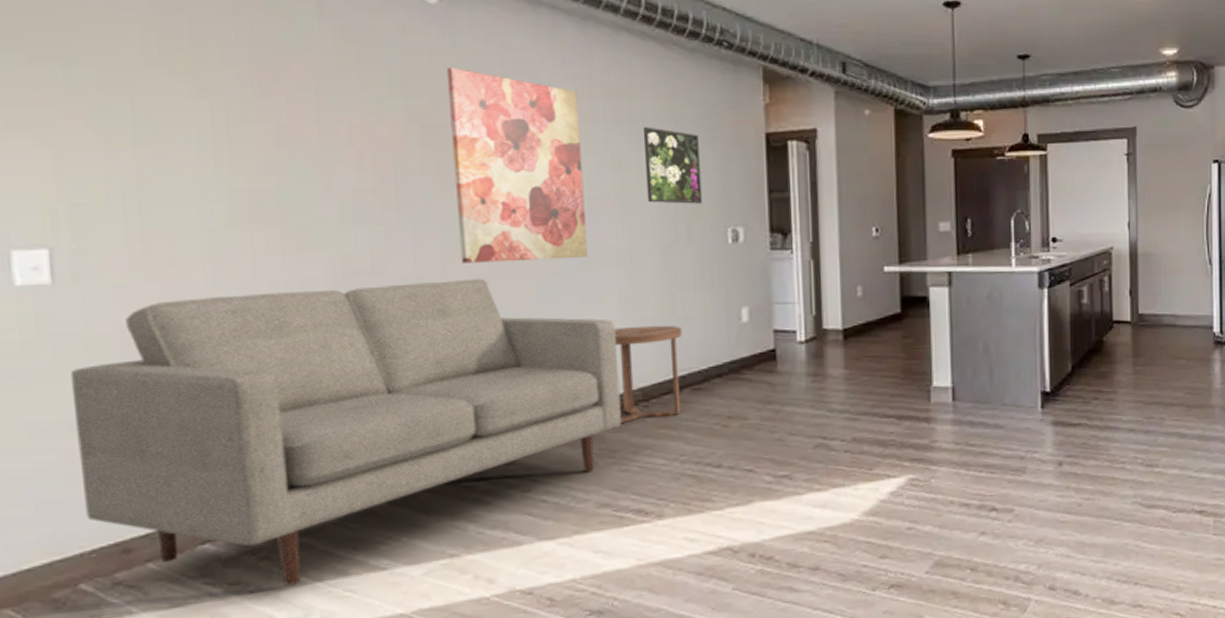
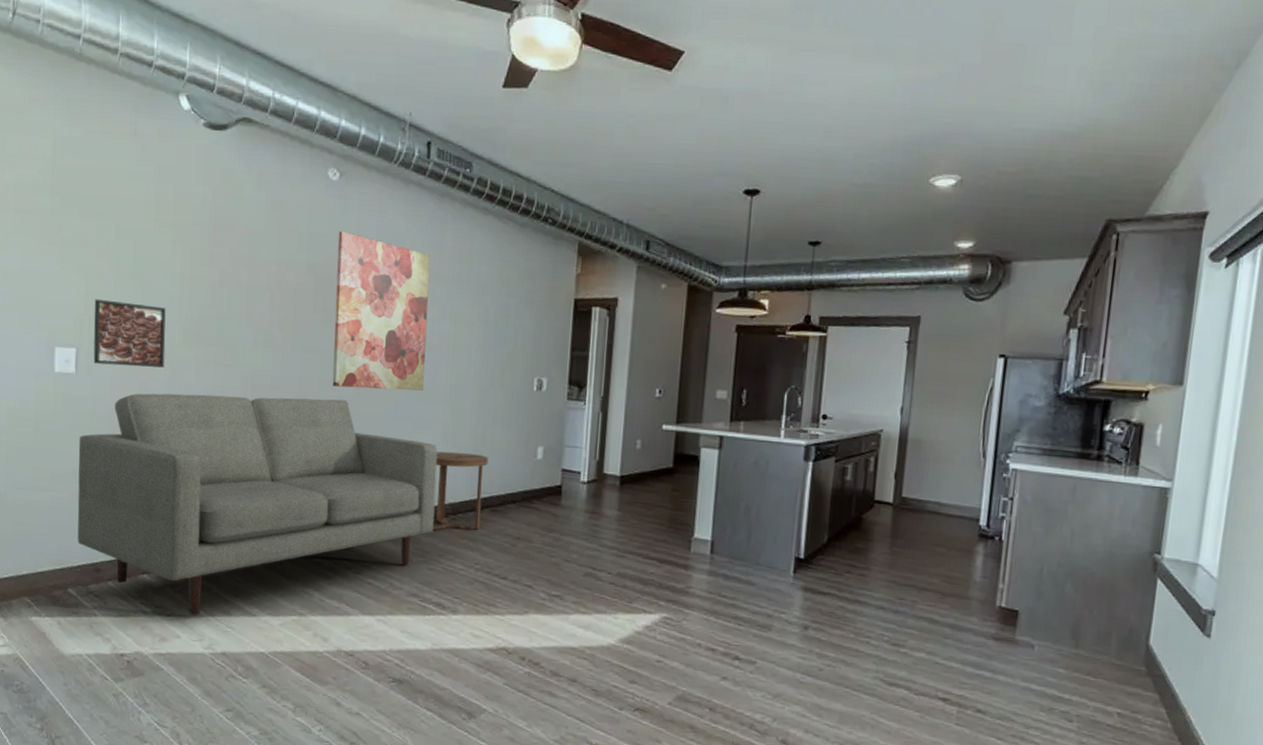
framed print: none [71,178,202,268] -> present [93,299,166,368]
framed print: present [642,126,703,204] -> none [474,287,520,355]

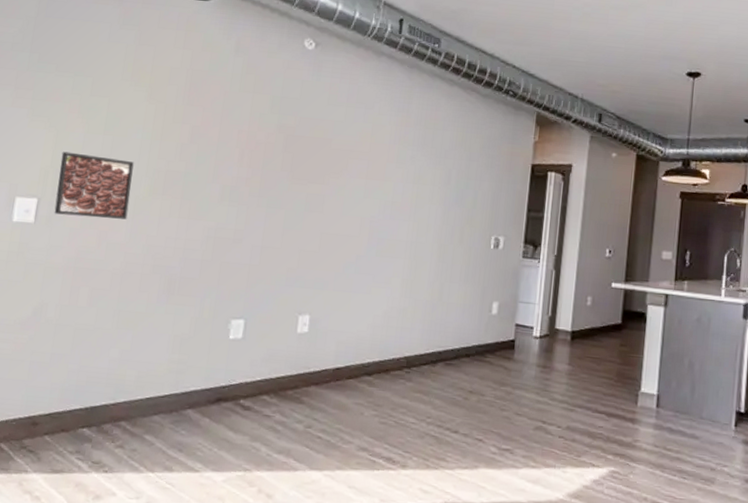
sofa: present [77,393,437,616] -> none [16,244,395,472]
wall art: present [332,231,430,391] -> none [294,96,397,247]
side table: present [432,451,488,531] -> none [386,305,445,384]

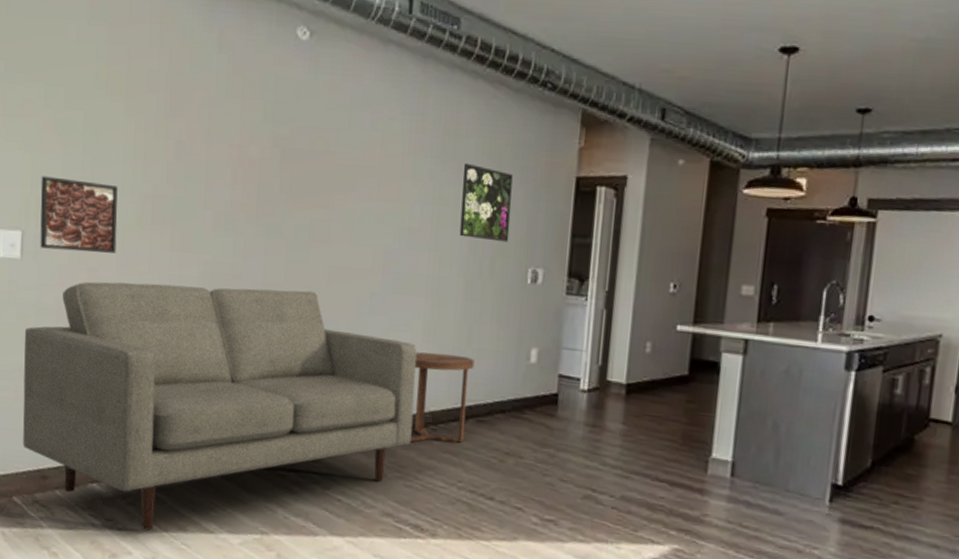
sofa: none [16,244,395,472] -> present [23,281,417,531]
side table: none [386,305,445,384] -> present [410,352,475,443]
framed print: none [435,150,480,215] -> present [459,162,513,242]

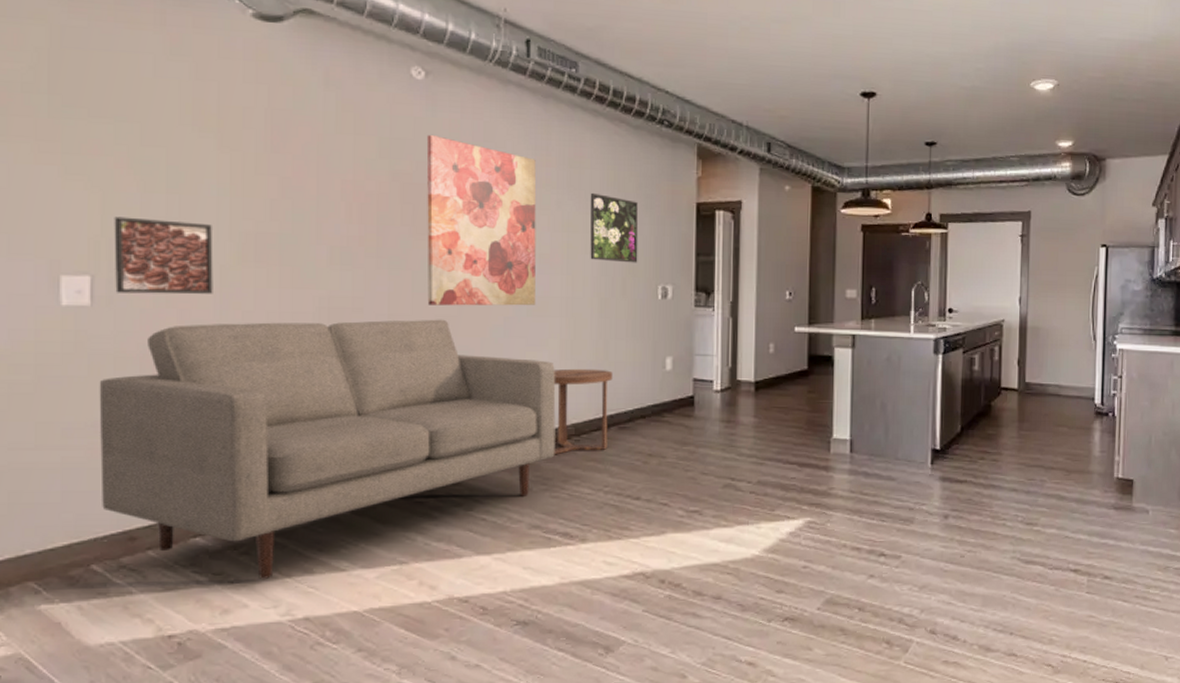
wall art: none [299,99,411,283] -> present [426,135,537,306]

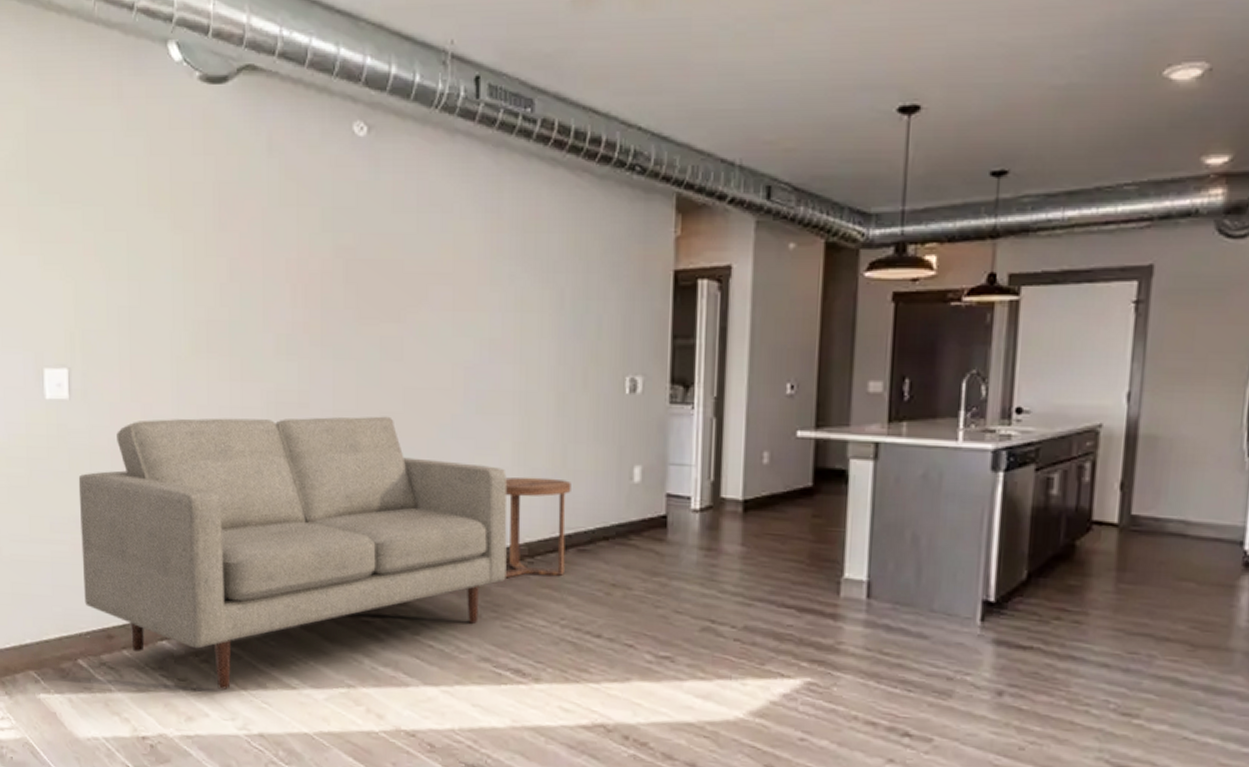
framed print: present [114,216,213,295] -> none [85,306,171,388]
wall art: present [426,135,537,306] -> none [369,202,487,402]
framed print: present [590,192,639,263] -> none [546,262,603,349]

